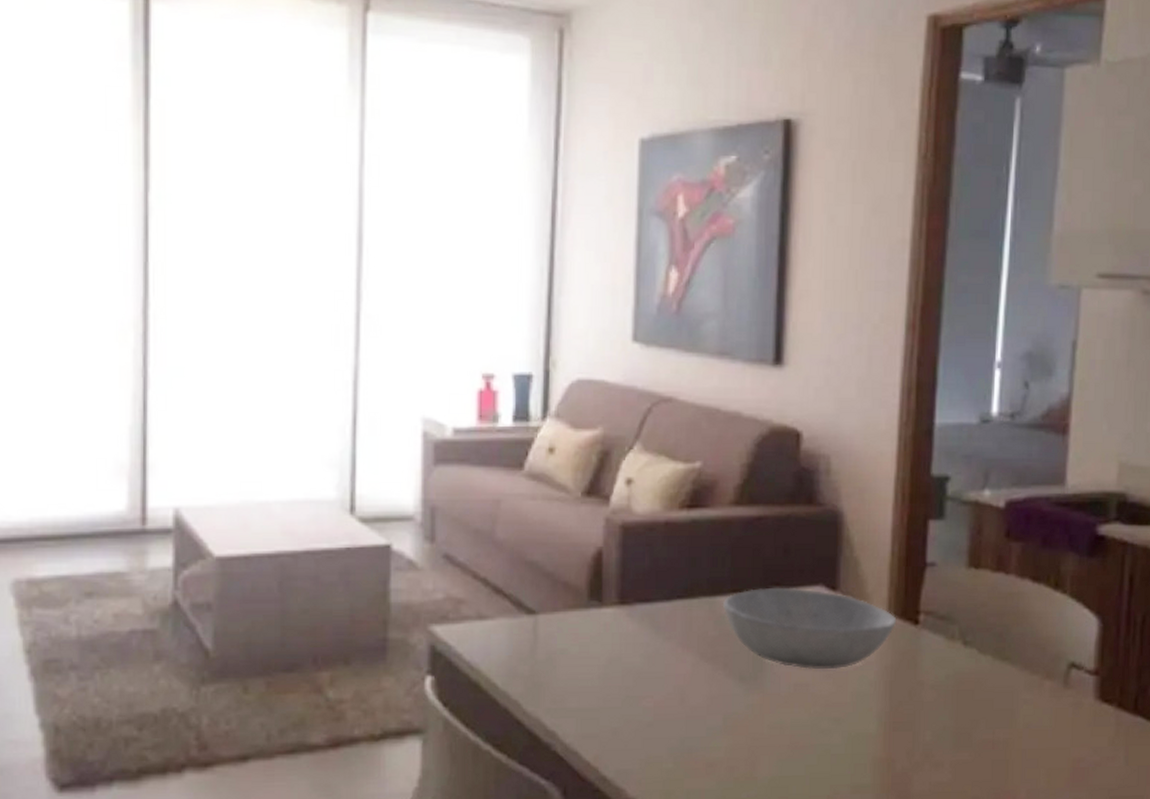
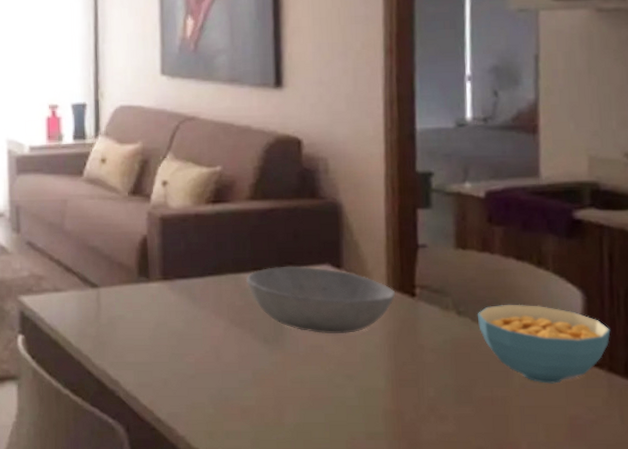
cereal bowl: none [984,632,1124,723] -> present [477,304,611,384]

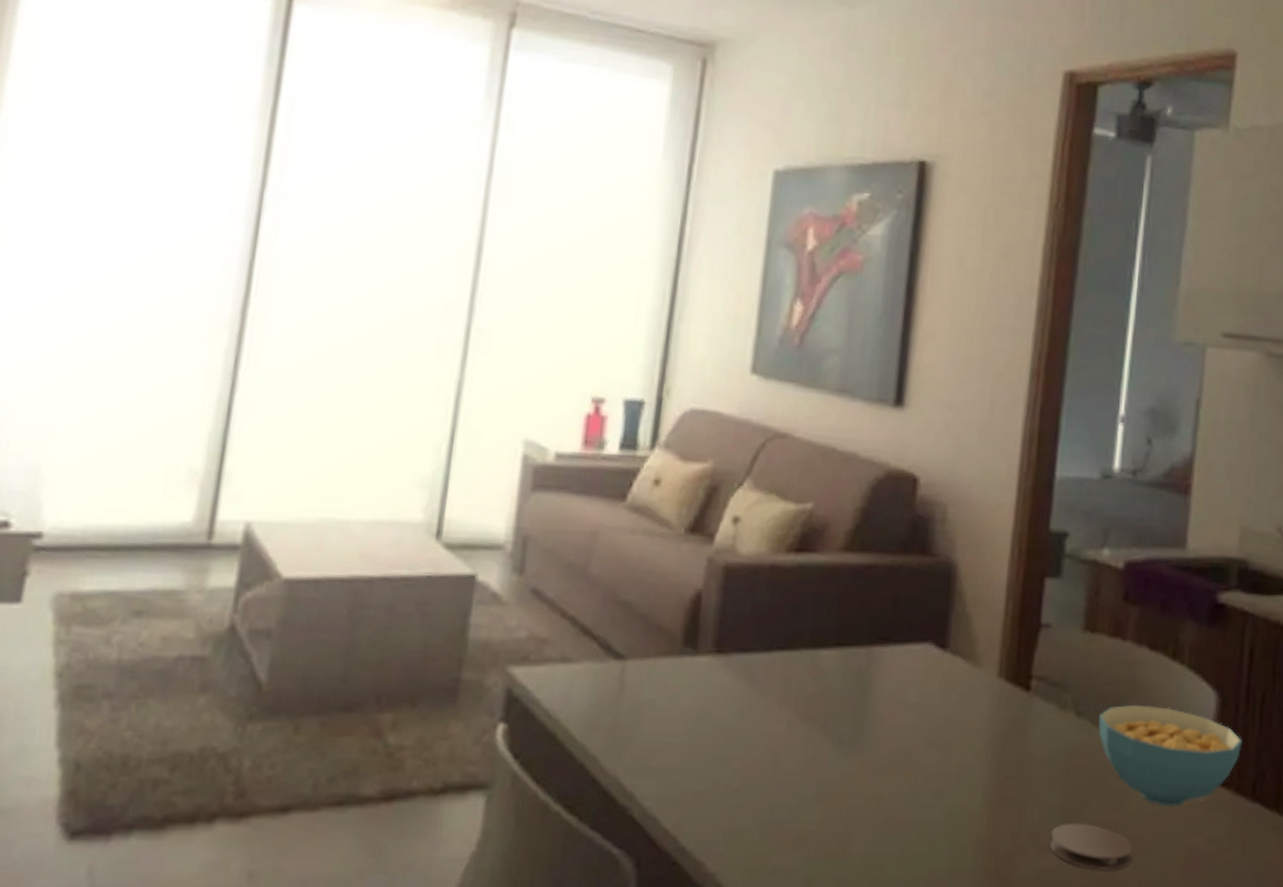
bowl: present [245,266,396,333] -> none [824,642,1008,735]
coaster: none [447,397,520,434] -> present [1050,822,1133,870]

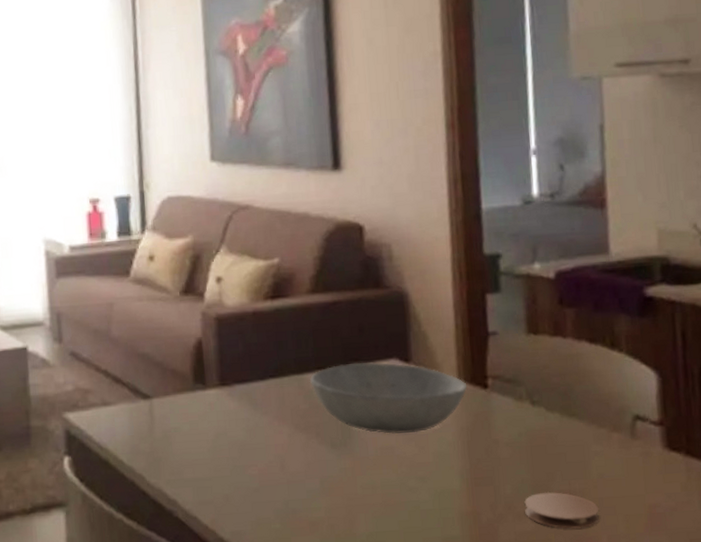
bowl: none [824,642,1008,735] -> present [309,362,468,434]
cereal bowl: present [1098,704,1243,807] -> none [551,389,687,472]

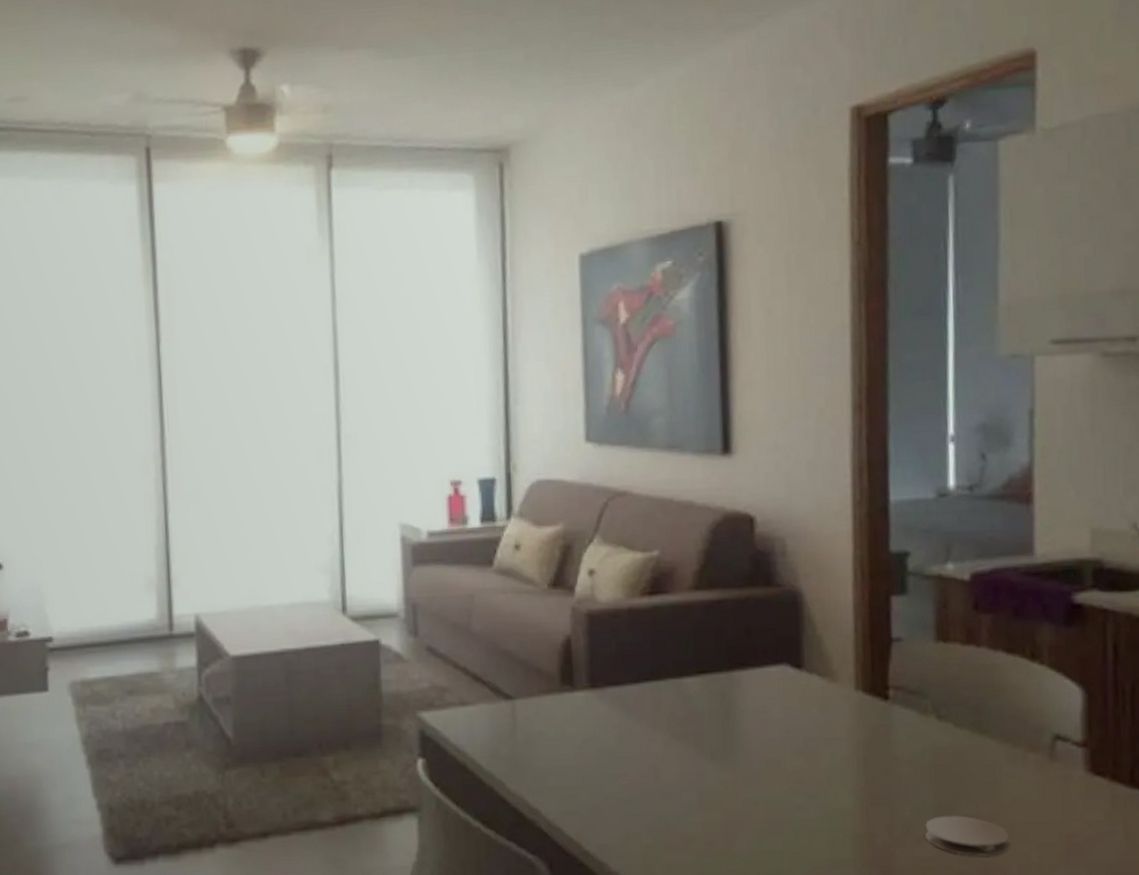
bowl: present [309,362,468,434] -> none [689,667,866,746]

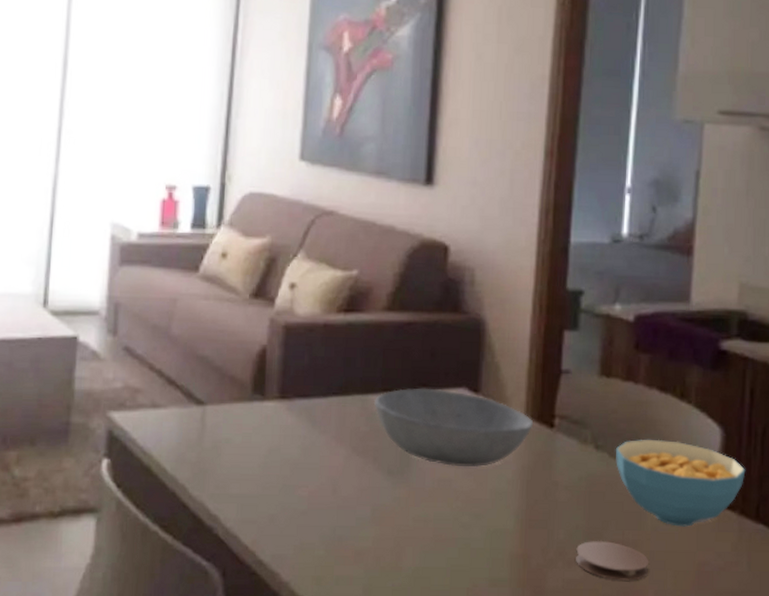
bowl: none [689,667,866,746] -> present [373,388,534,467]
cereal bowl: none [960,704,1115,797] -> present [615,439,746,527]

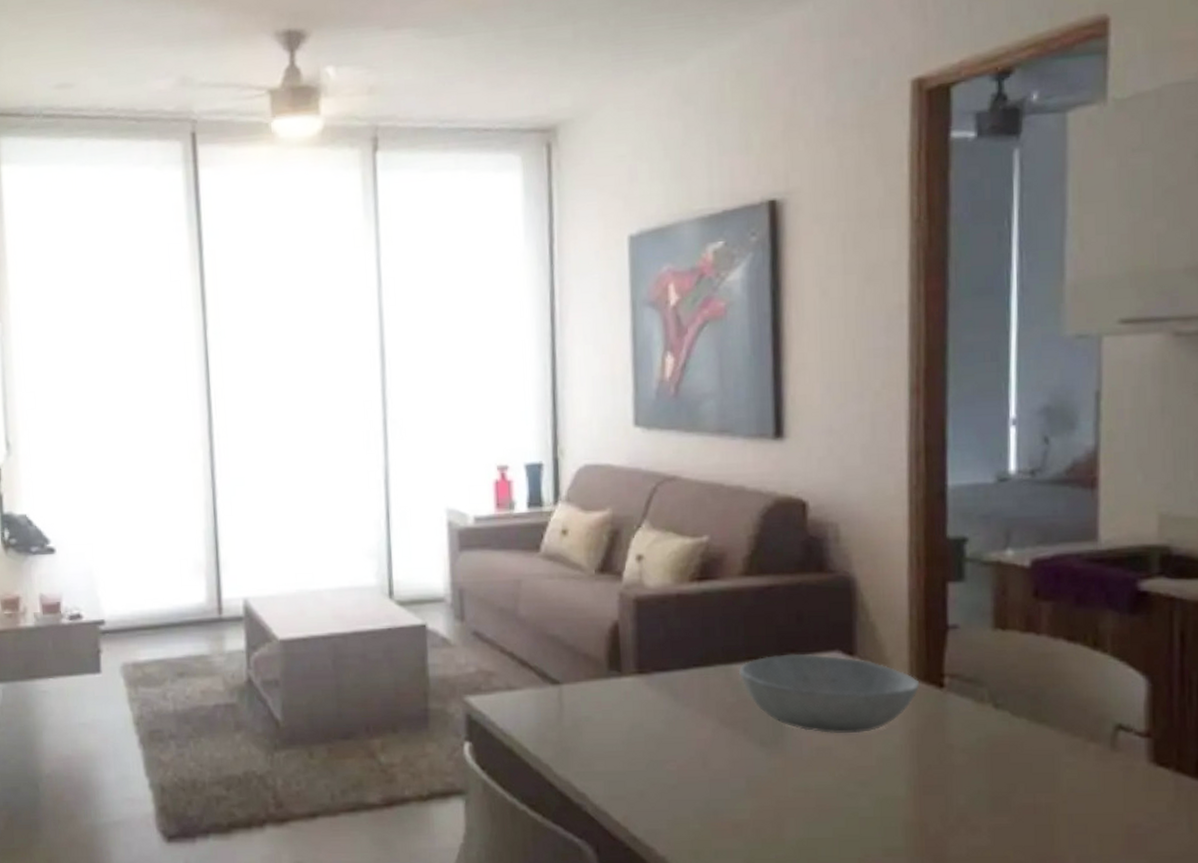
coaster: present [576,540,649,581] -> none [980,804,1068,847]
cereal bowl: present [615,439,746,527] -> none [1018,693,1180,787]

